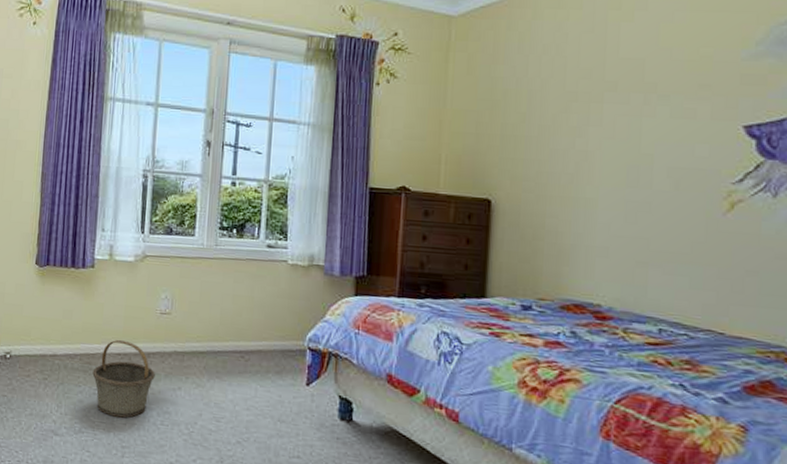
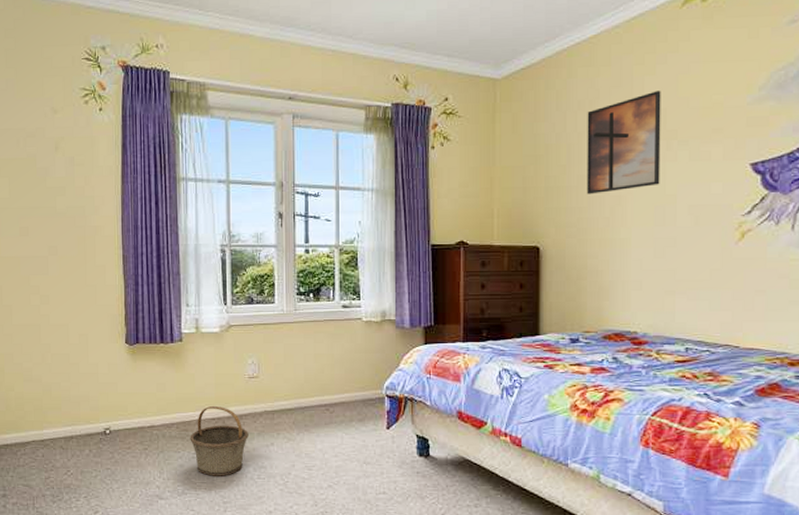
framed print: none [548,39,640,147] -> present [586,90,661,195]

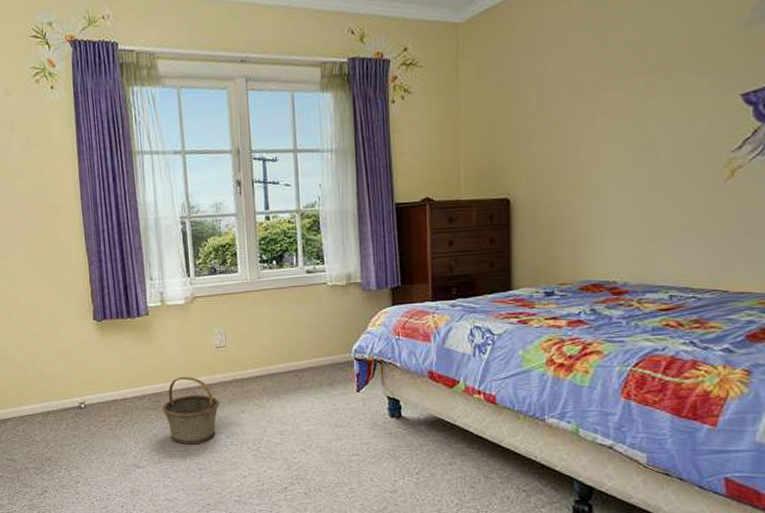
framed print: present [586,90,661,195] -> none [558,21,640,140]

